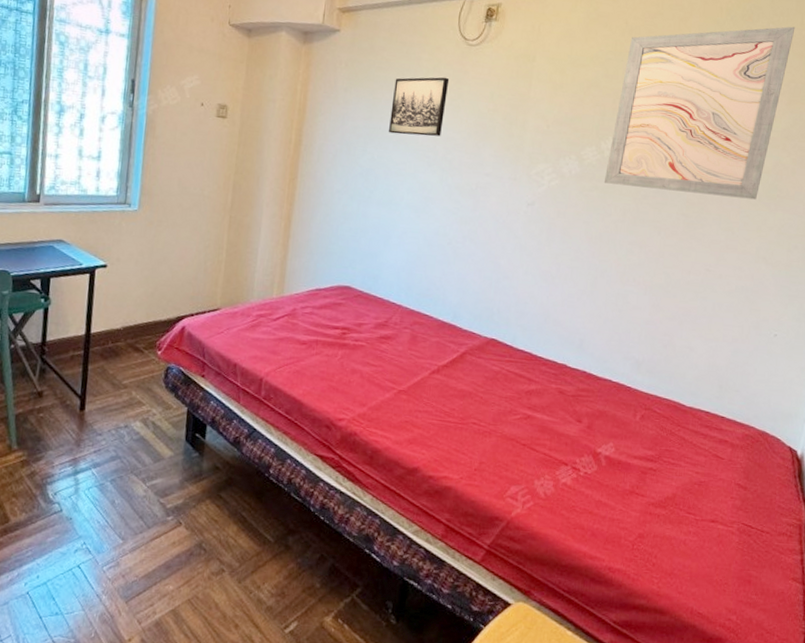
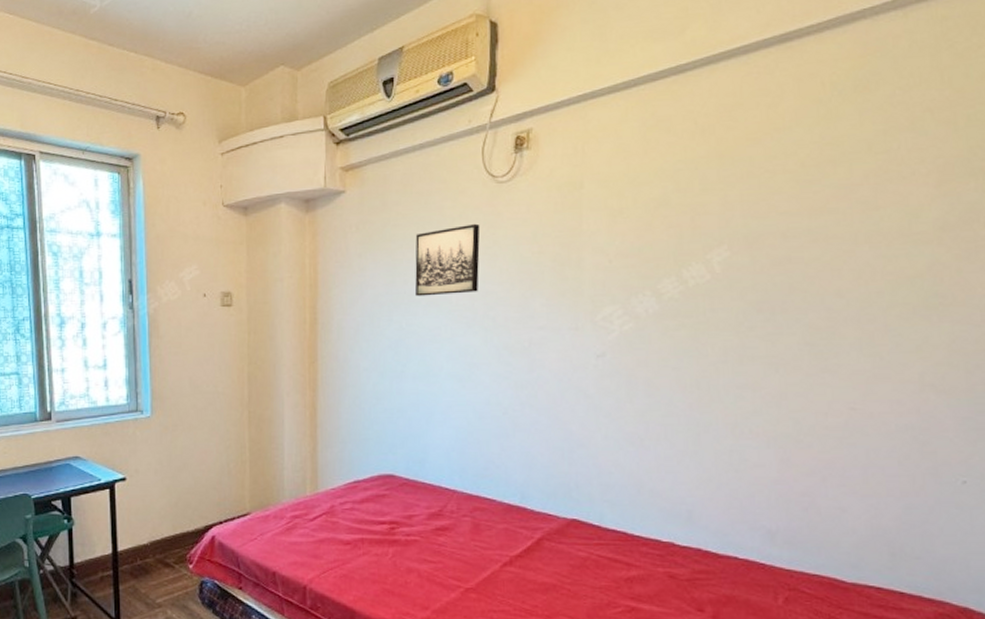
wall art: present [604,26,795,200] -> none [692,87,934,319]

